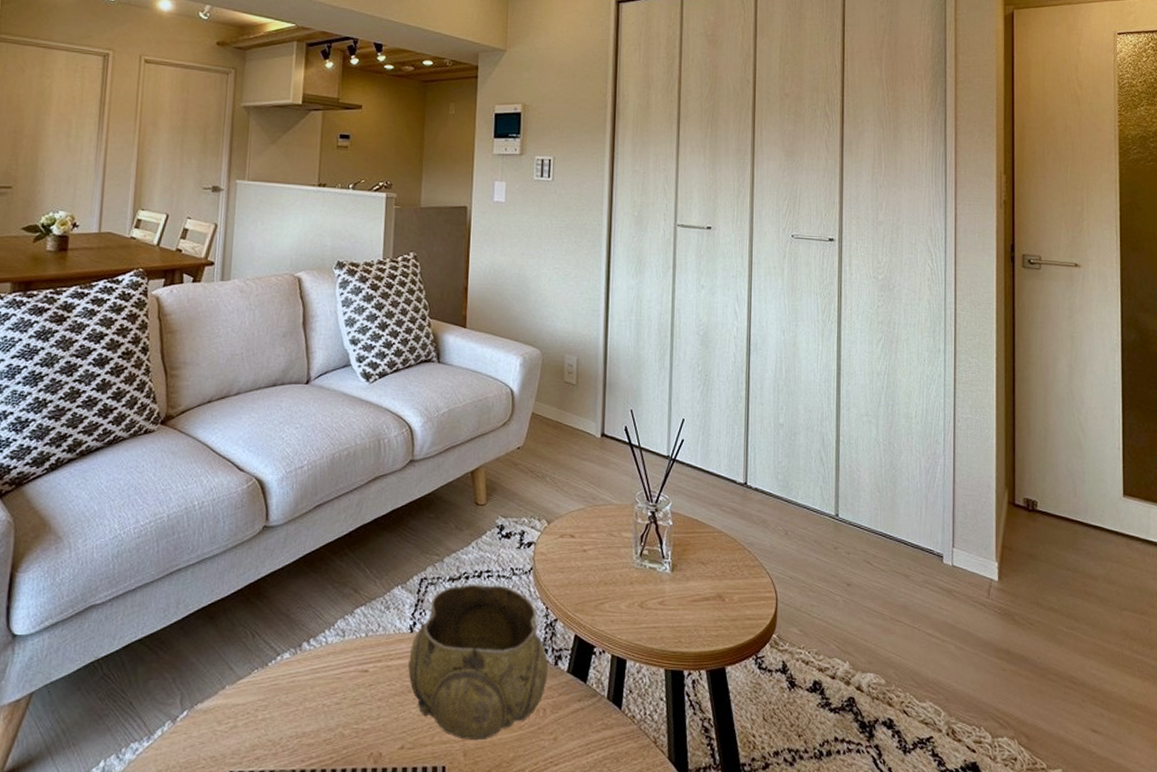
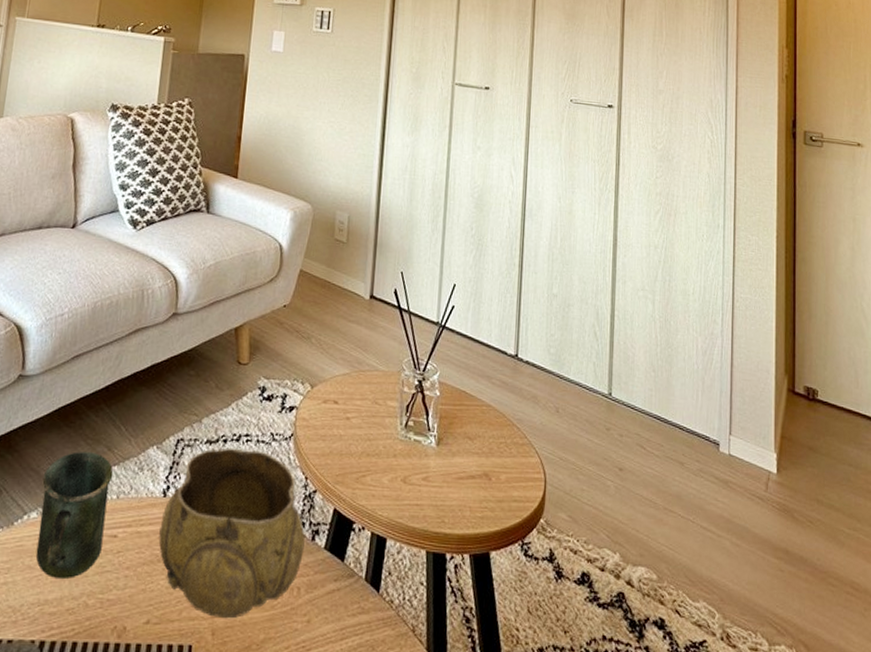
mug: none [291,595,361,712] -> present [36,452,114,578]

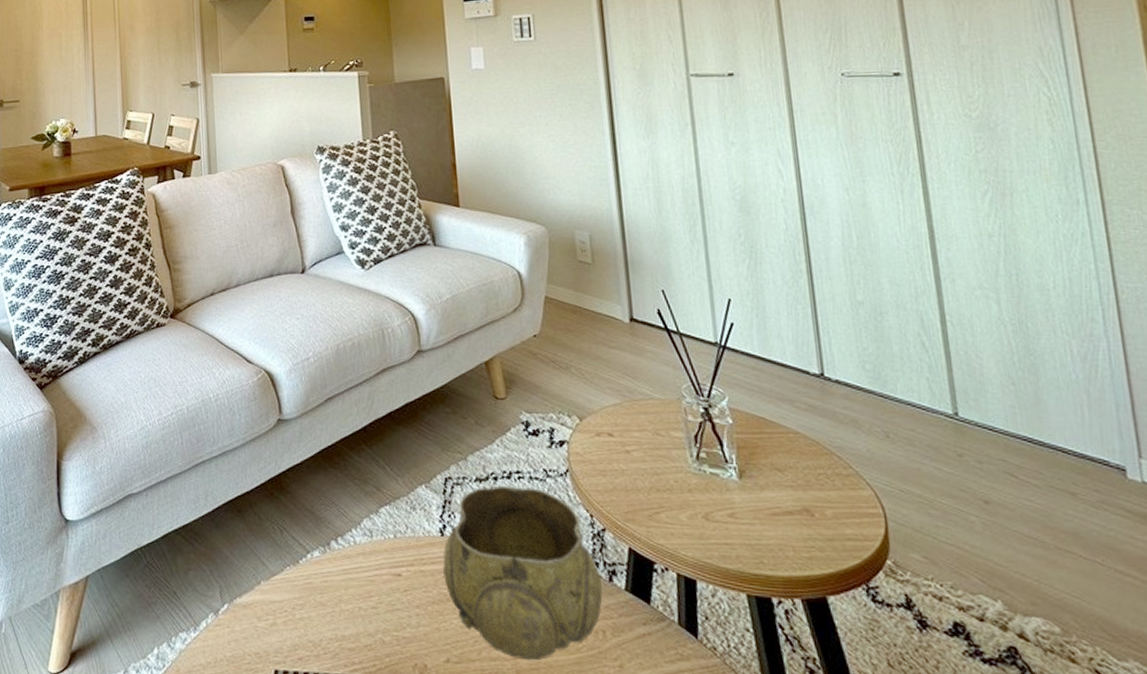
mug: present [36,452,114,578] -> none [318,492,388,616]

